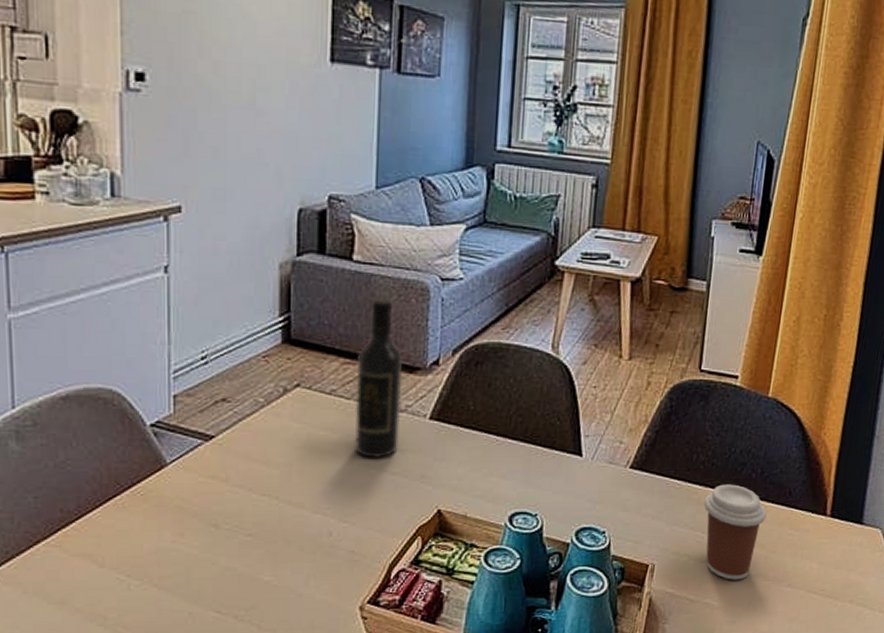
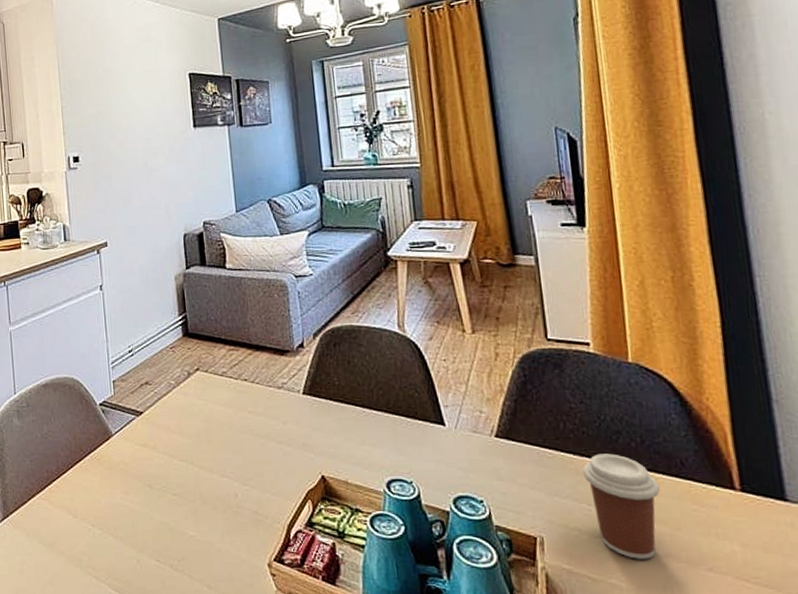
wine bottle: present [355,300,403,458] -> none [239,297,281,429]

